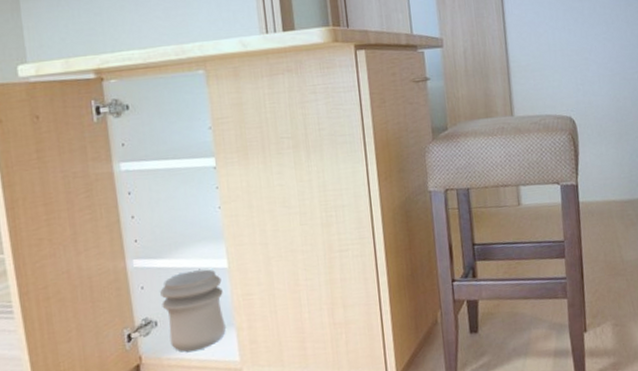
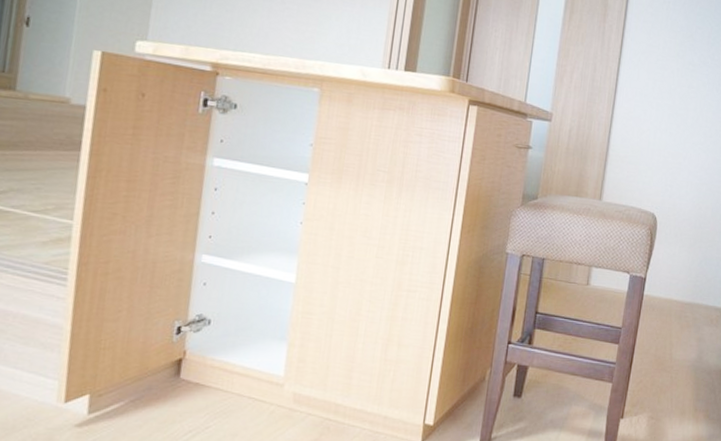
jar: present [160,269,226,352] -> none [218,278,286,357]

